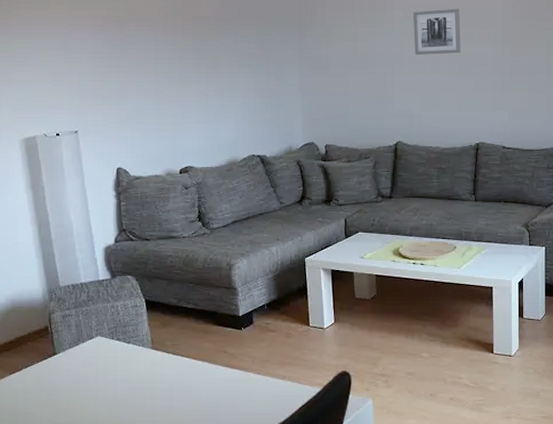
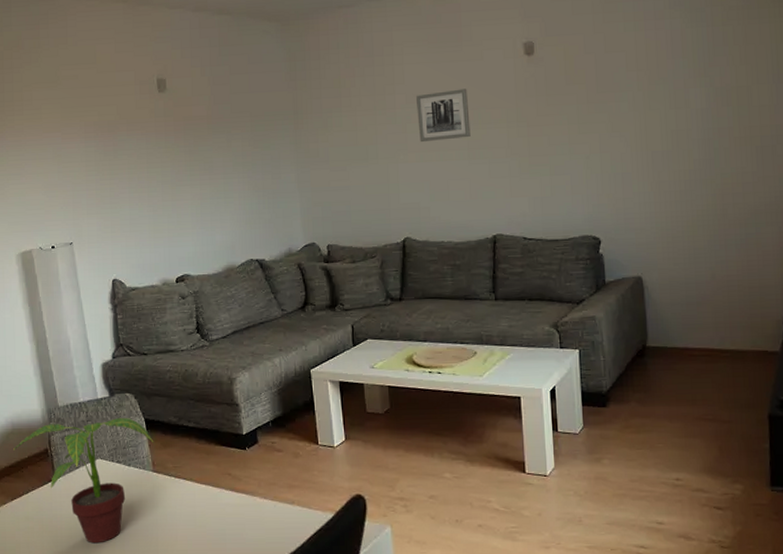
potted plant: none [13,298,154,415] -> present [13,417,154,544]

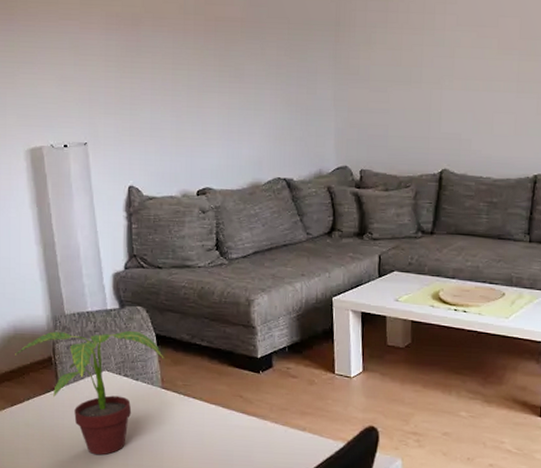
wall art: present [416,88,471,143] -> none [467,15,523,70]

